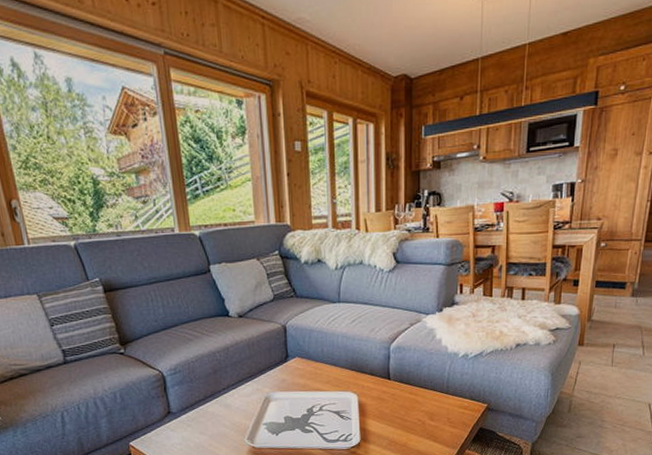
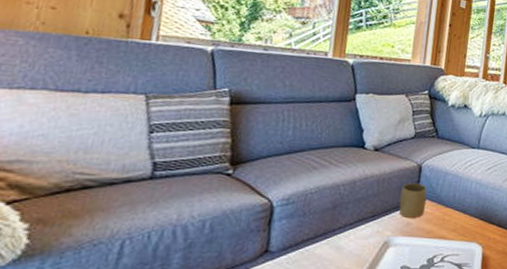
mug: none [270,343,297,375] -> present [399,183,428,218]

